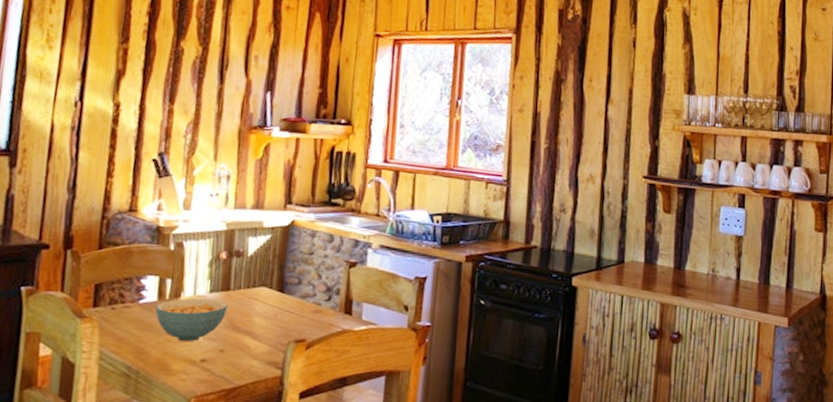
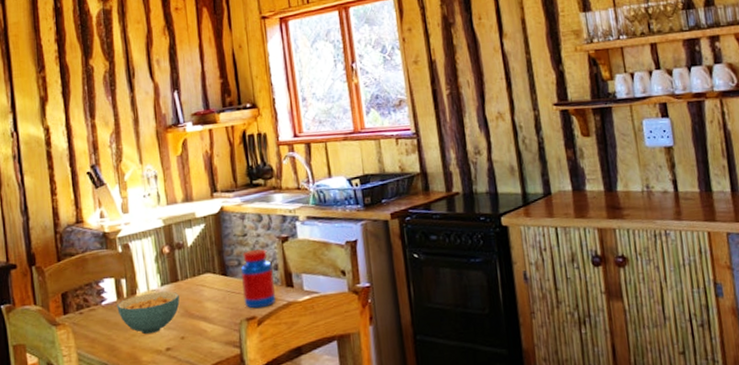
jar: none [296,270,334,332] -> present [240,248,276,309]

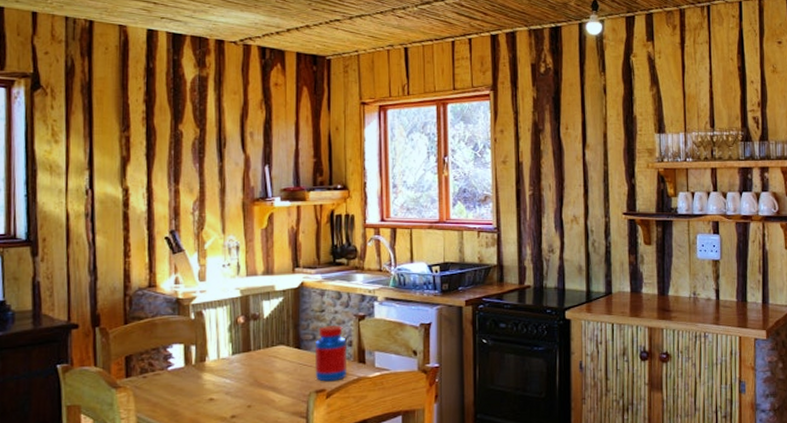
cereal bowl: present [117,291,180,335] -> none [184,360,250,401]

